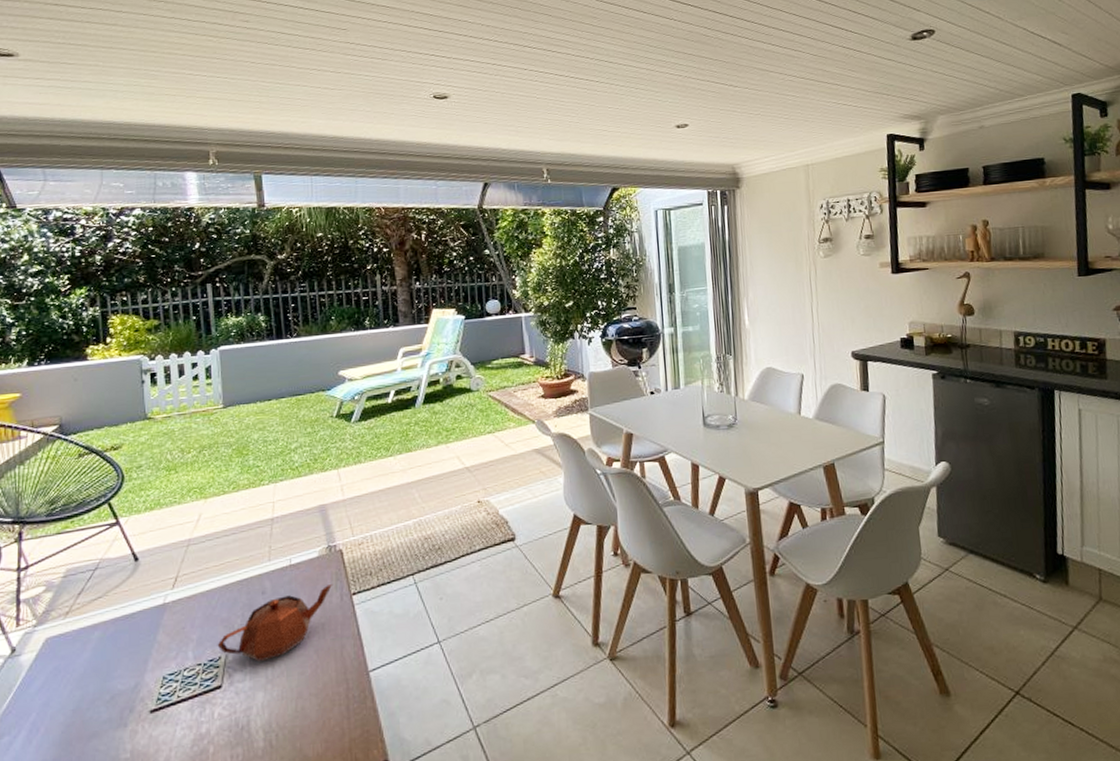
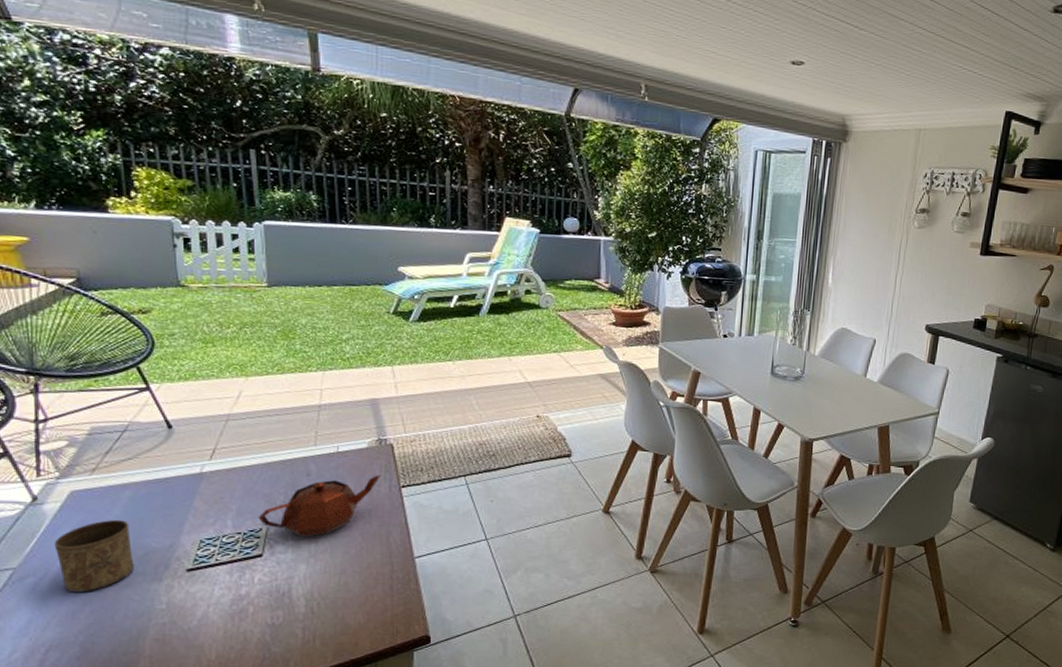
cup: none [28,663,101,749] -> present [54,520,134,593]

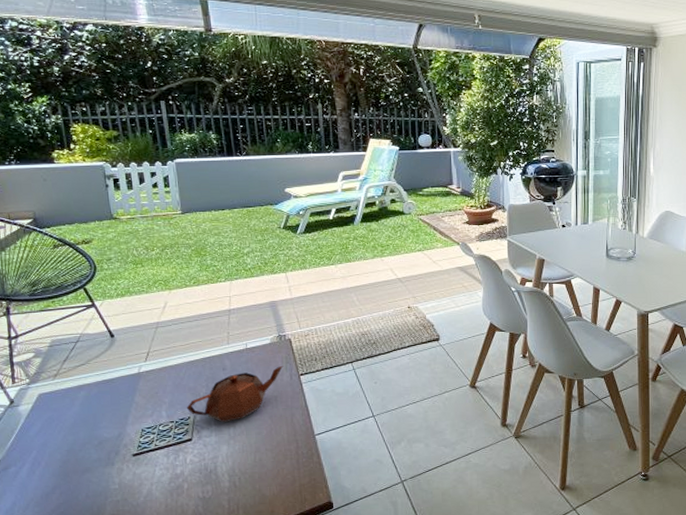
cup: present [54,520,134,593] -> none [28,416,92,478]

